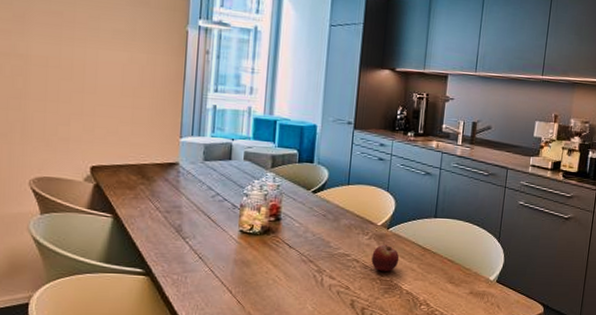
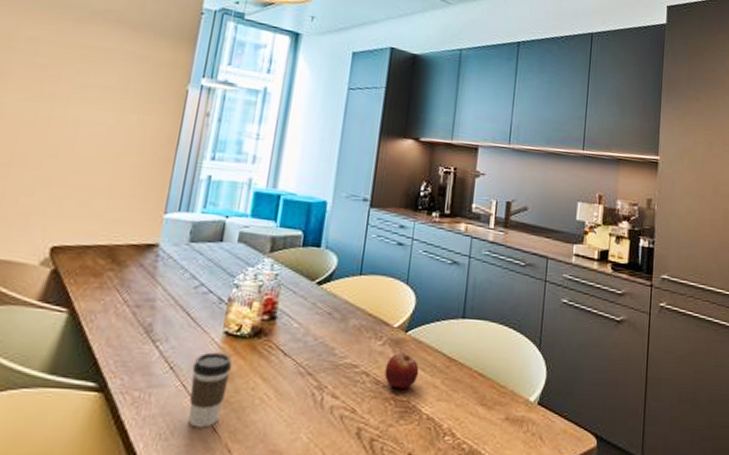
coffee cup: none [217,246,249,301] -> present [188,352,233,428]

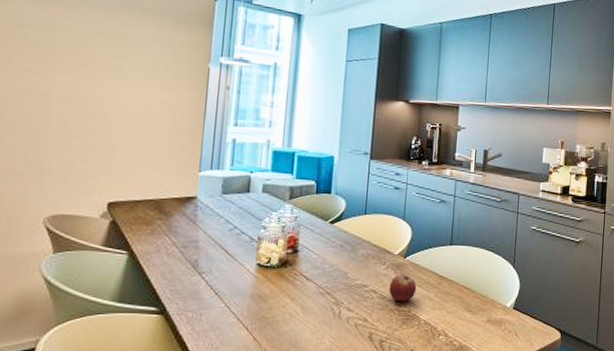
coffee cup: present [188,352,233,428] -> none [233,280,266,338]

